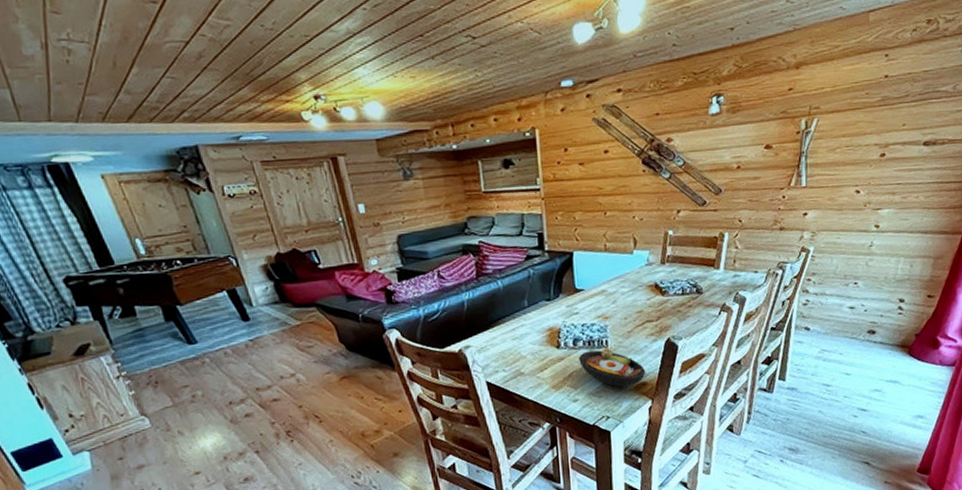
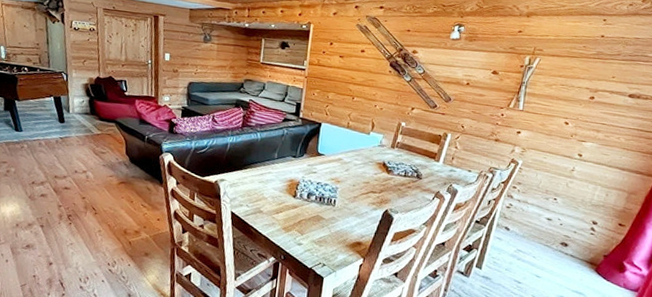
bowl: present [578,348,646,387] -> none [309,205,363,243]

